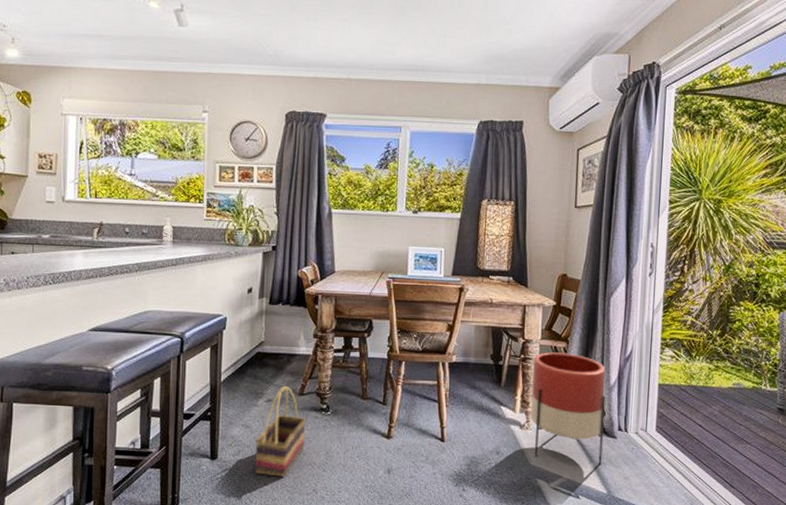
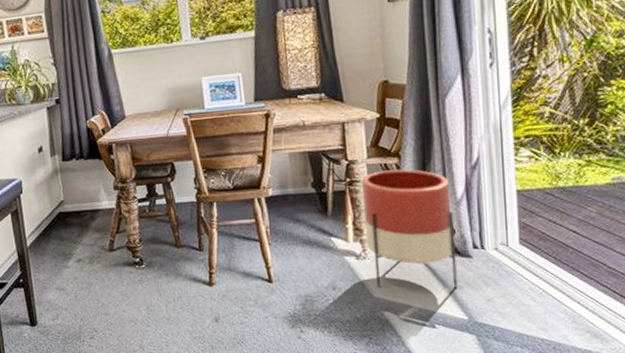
basket: present [254,385,306,477] -> none [72,243,123,337]

